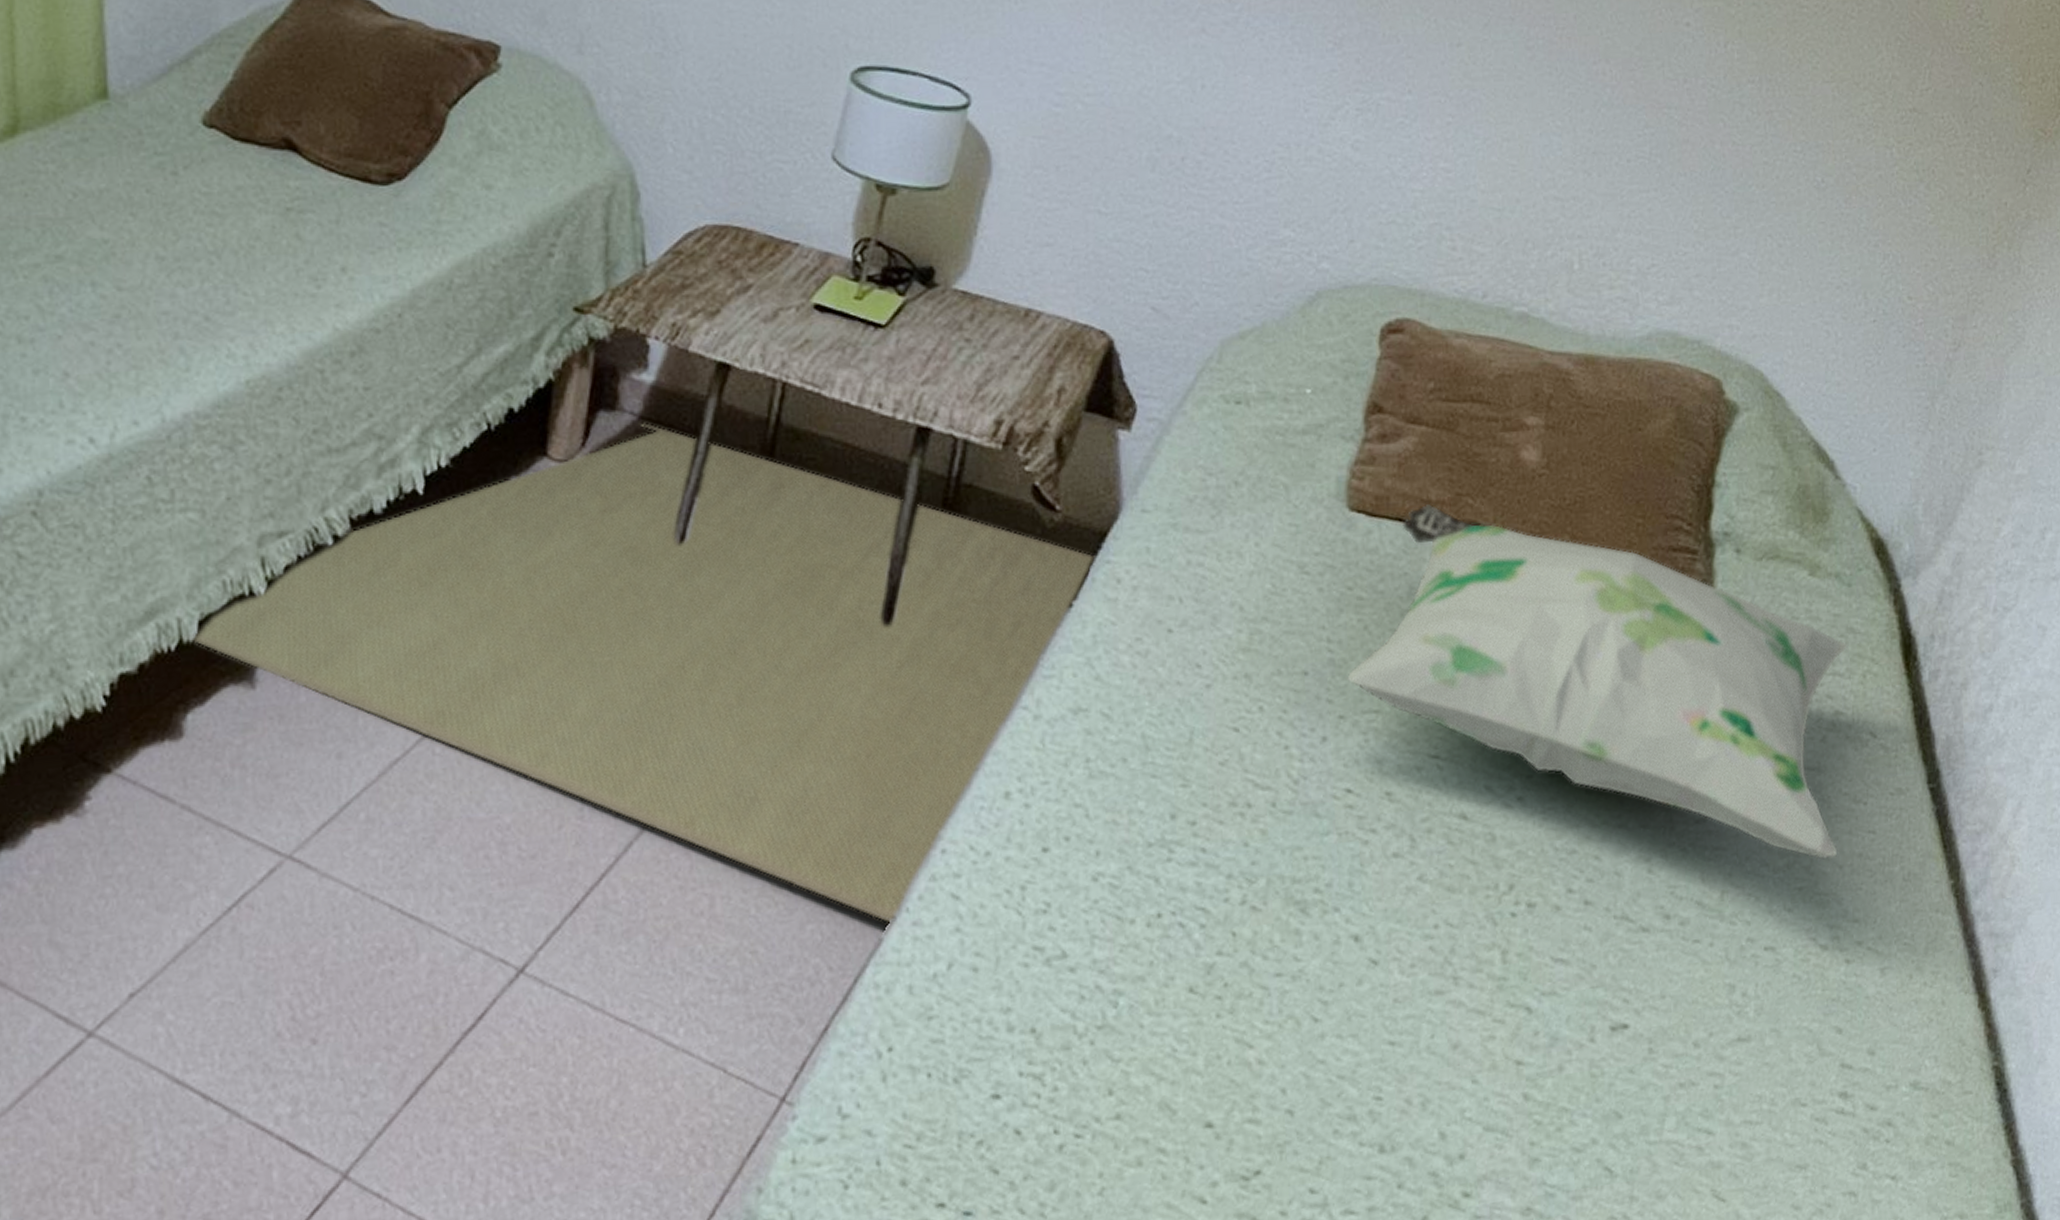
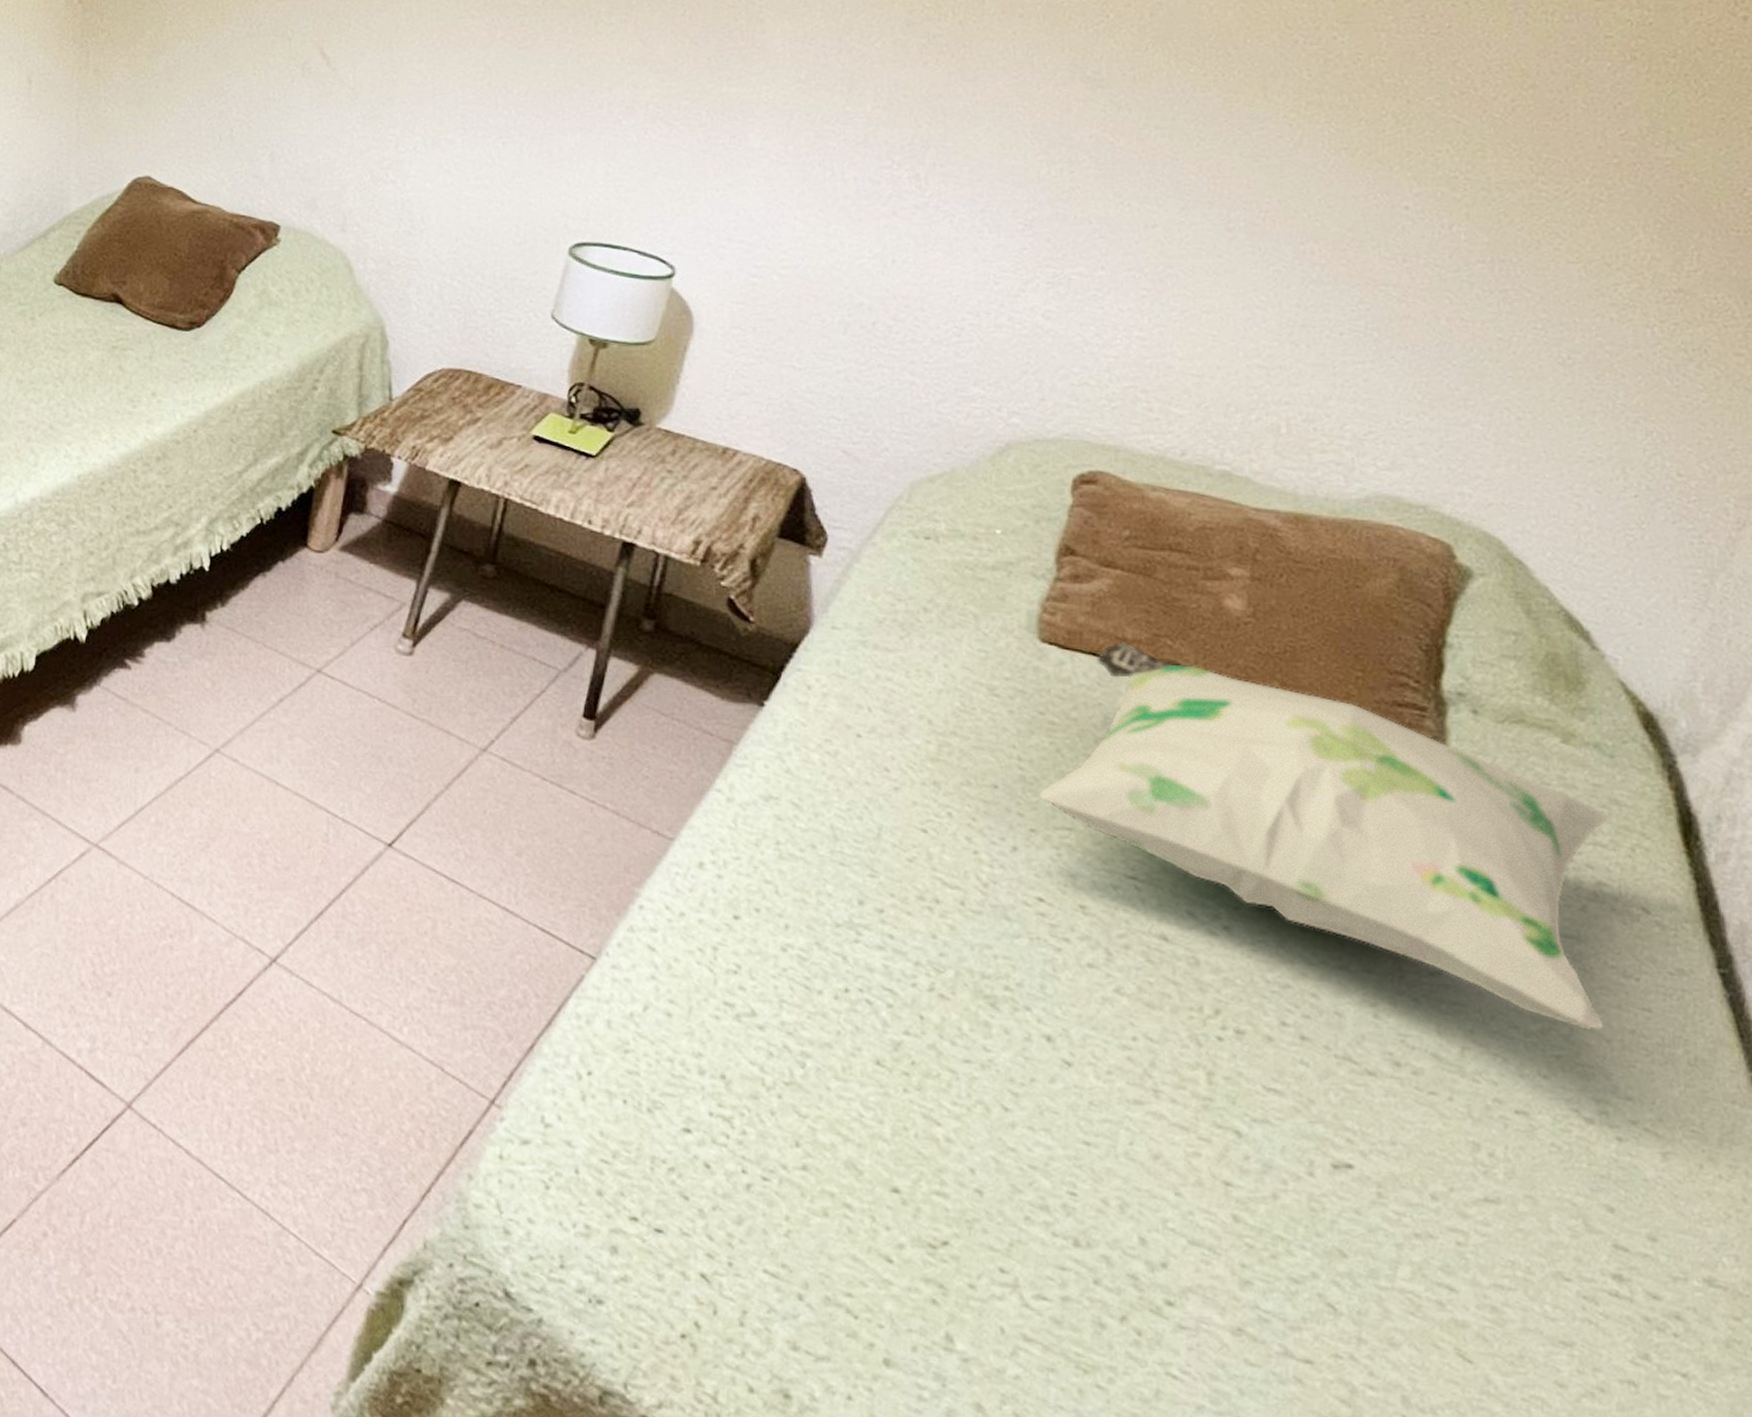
rug: present [191,422,1095,924] -> none [30,524,786,964]

